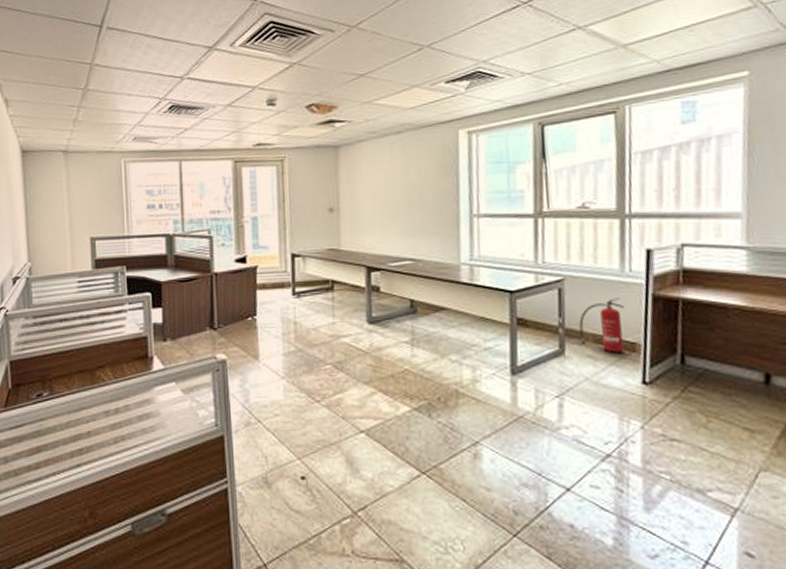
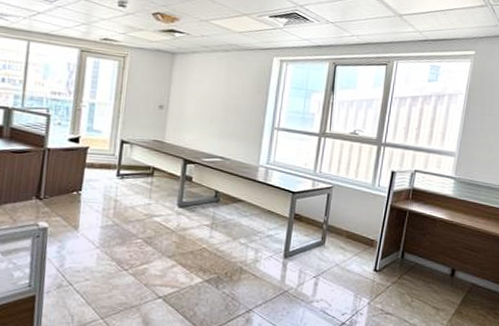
fire extinguisher: present [579,298,624,353] -> none [337,205,370,247]

